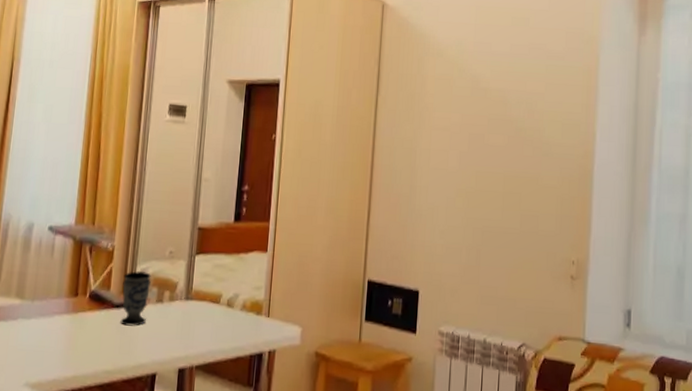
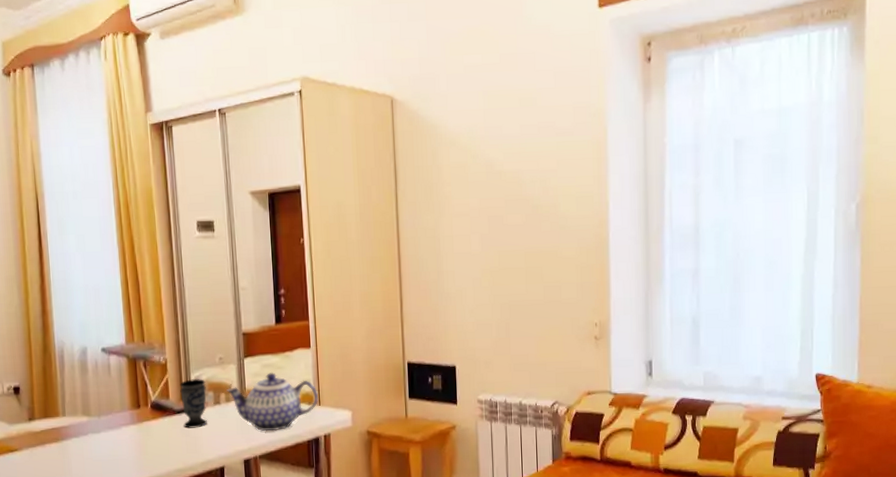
teapot: none [172,274,269,340] -> present [226,372,319,431]

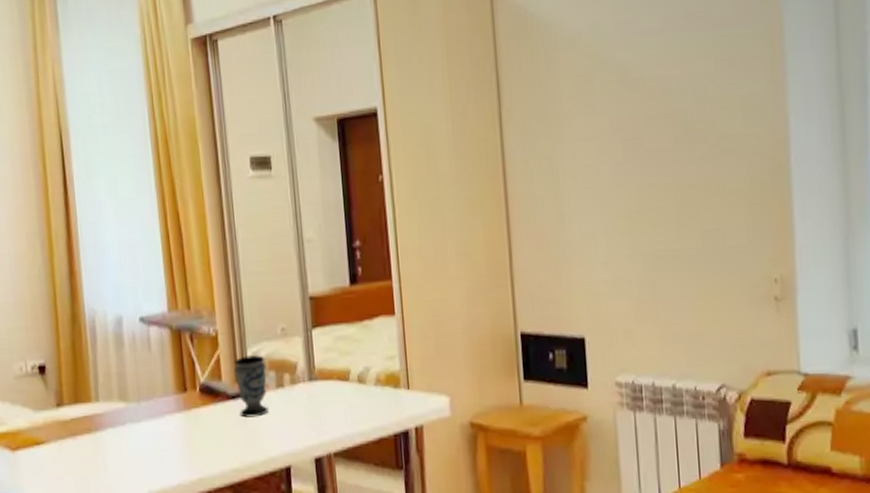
teapot: present [226,372,319,431] -> none [291,347,407,422]

